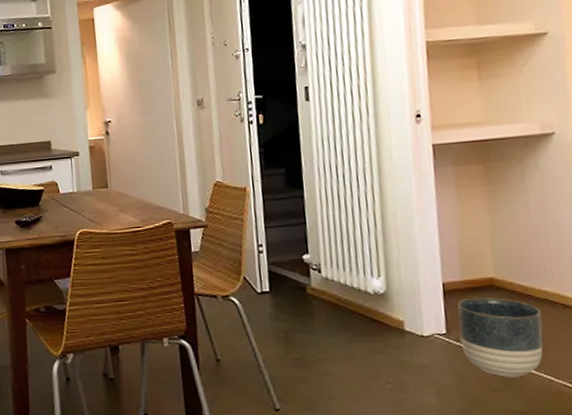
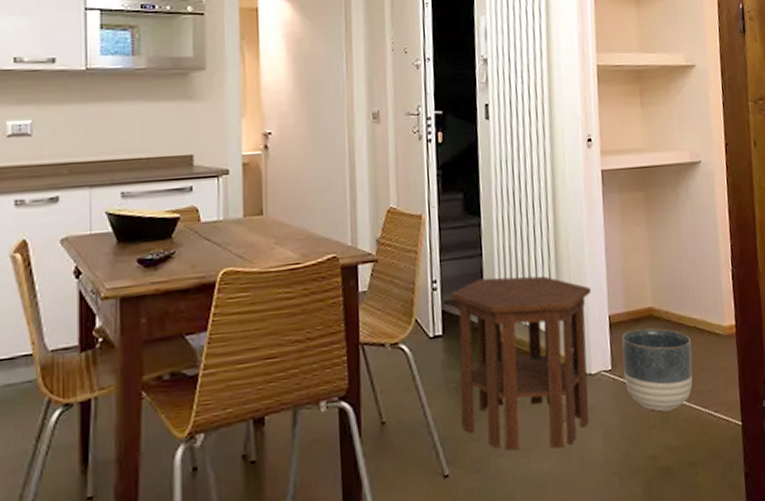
side table: none [275,243,423,399] -> present [449,275,592,451]

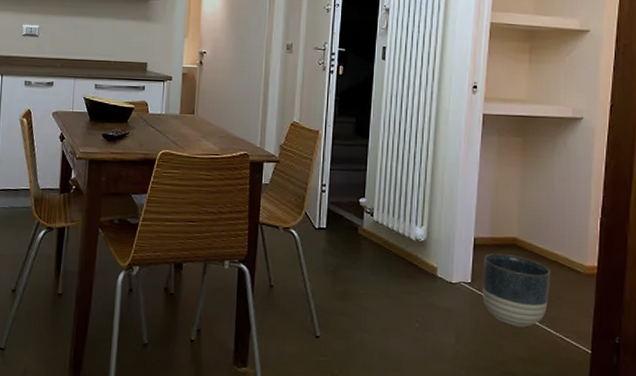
side table: present [449,275,592,451] -> none [335,189,461,336]

